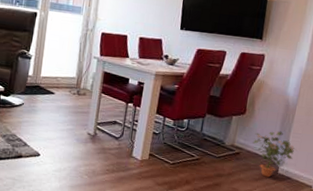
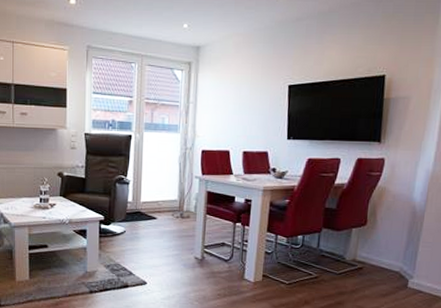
potted plant: present [252,131,296,178] -> none [376,241,426,292]

